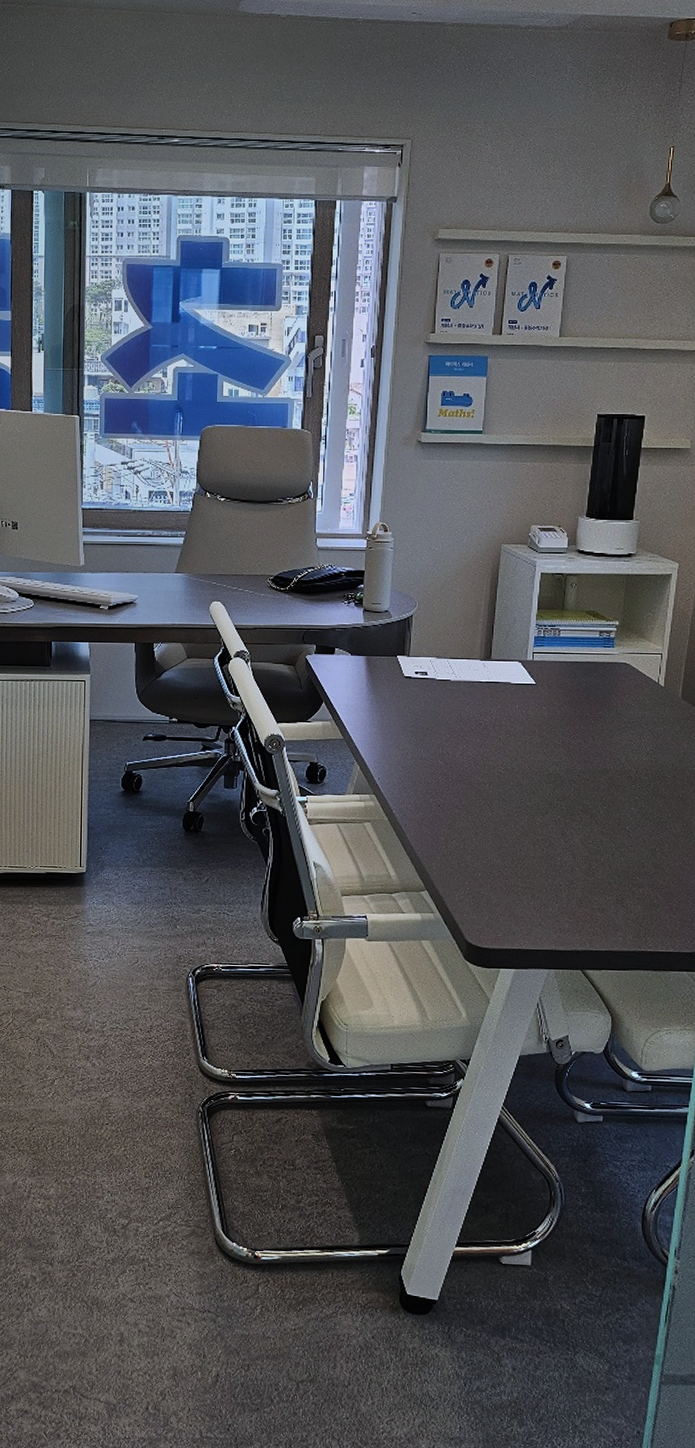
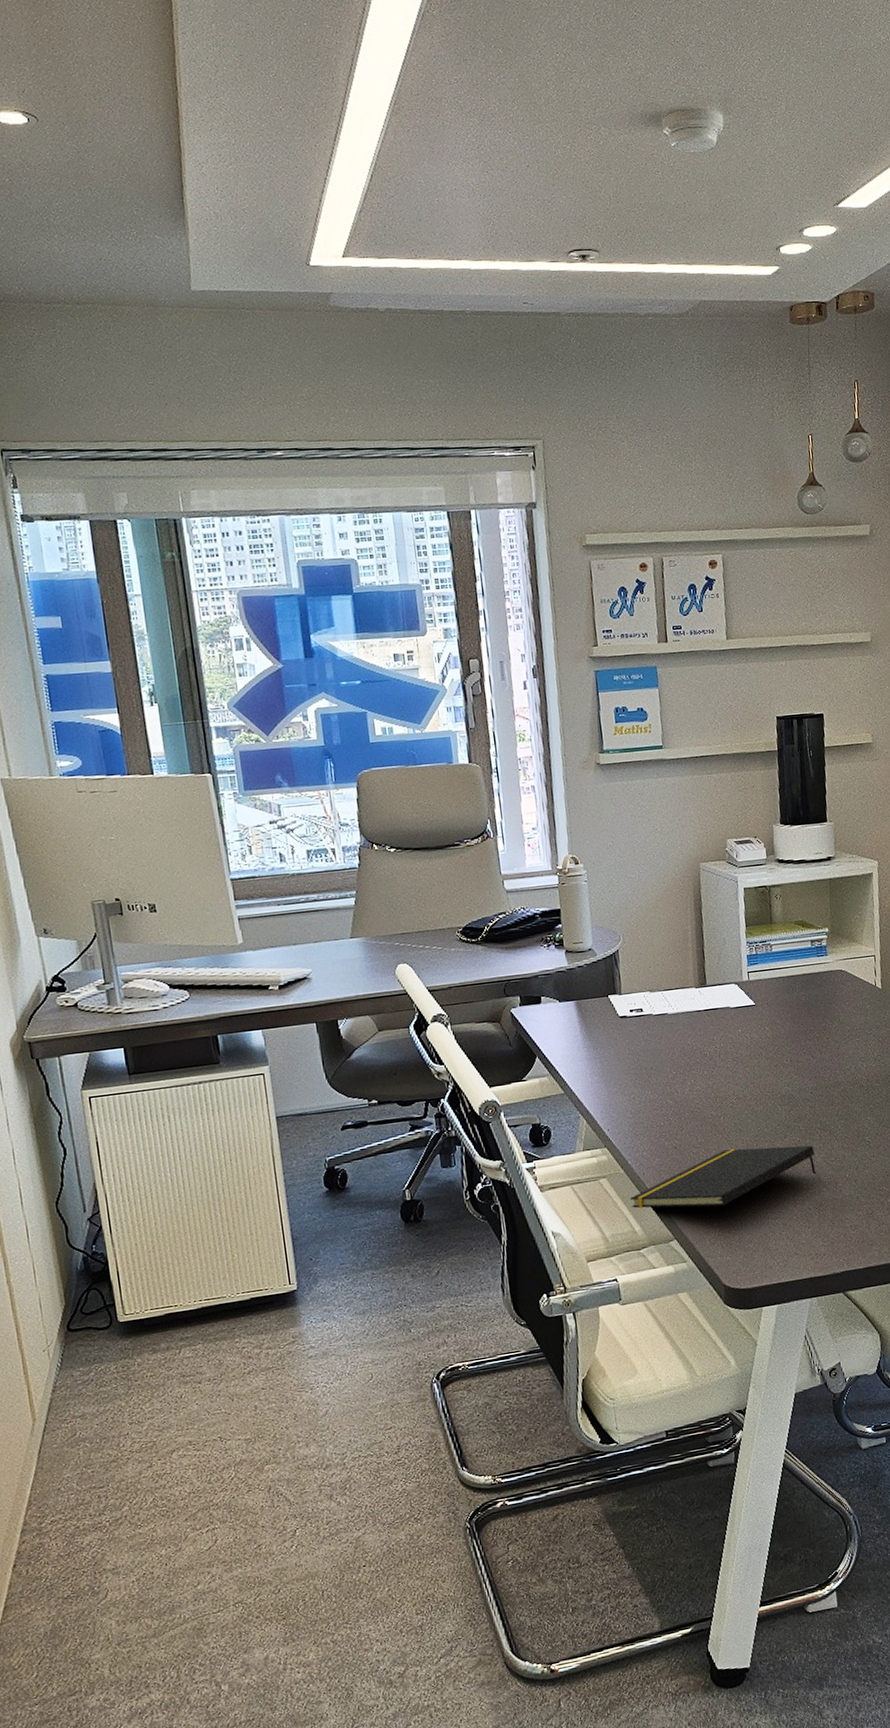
notepad: none [389,815,573,868] -> present [629,1145,817,1209]

